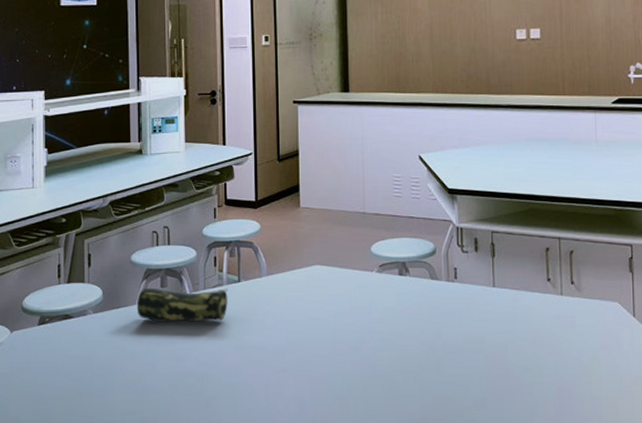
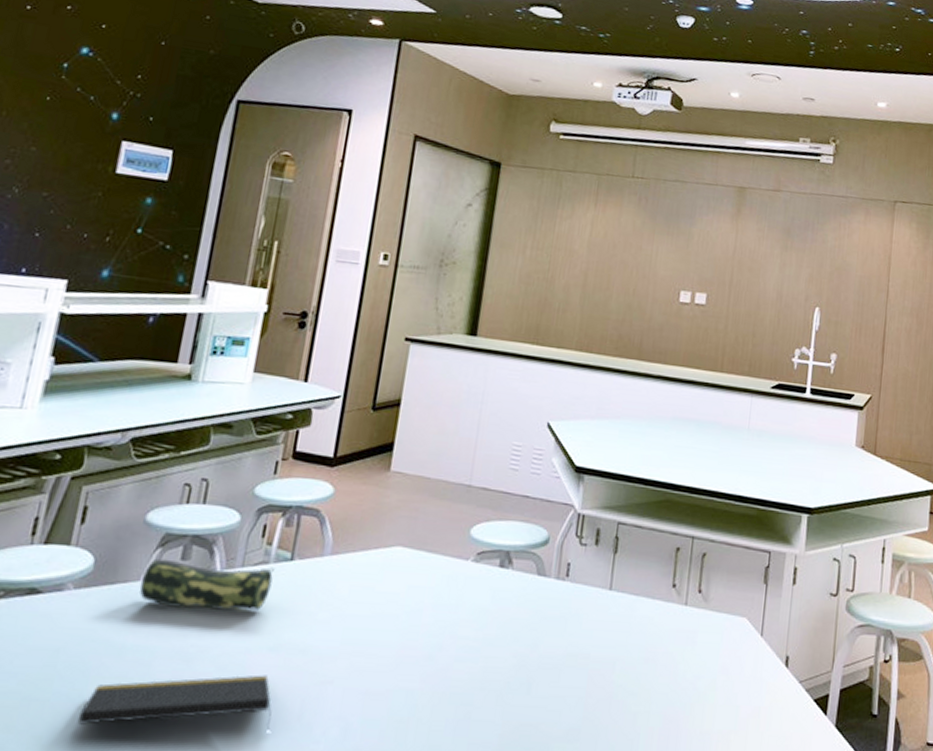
notepad: none [114,368,246,408] -> present [77,675,272,730]

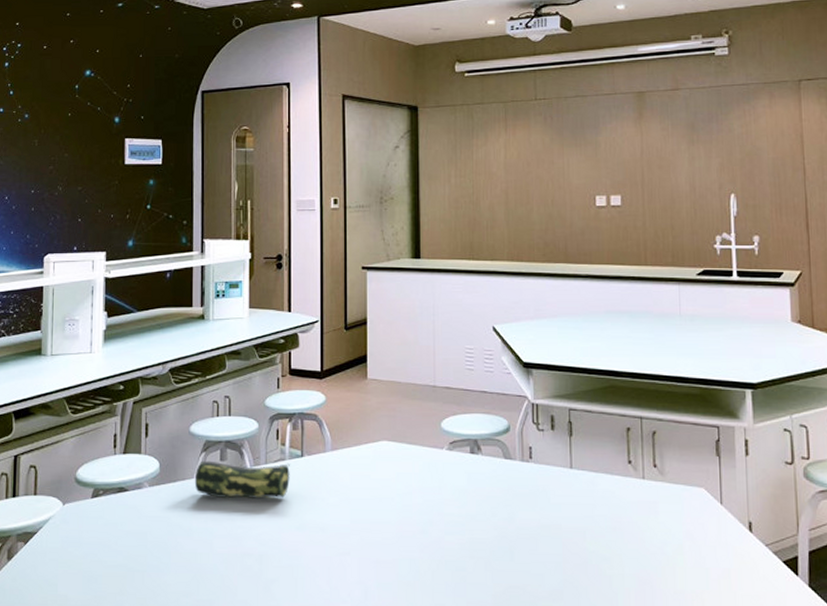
notepad: present [77,675,272,730] -> none [168,549,306,592]

